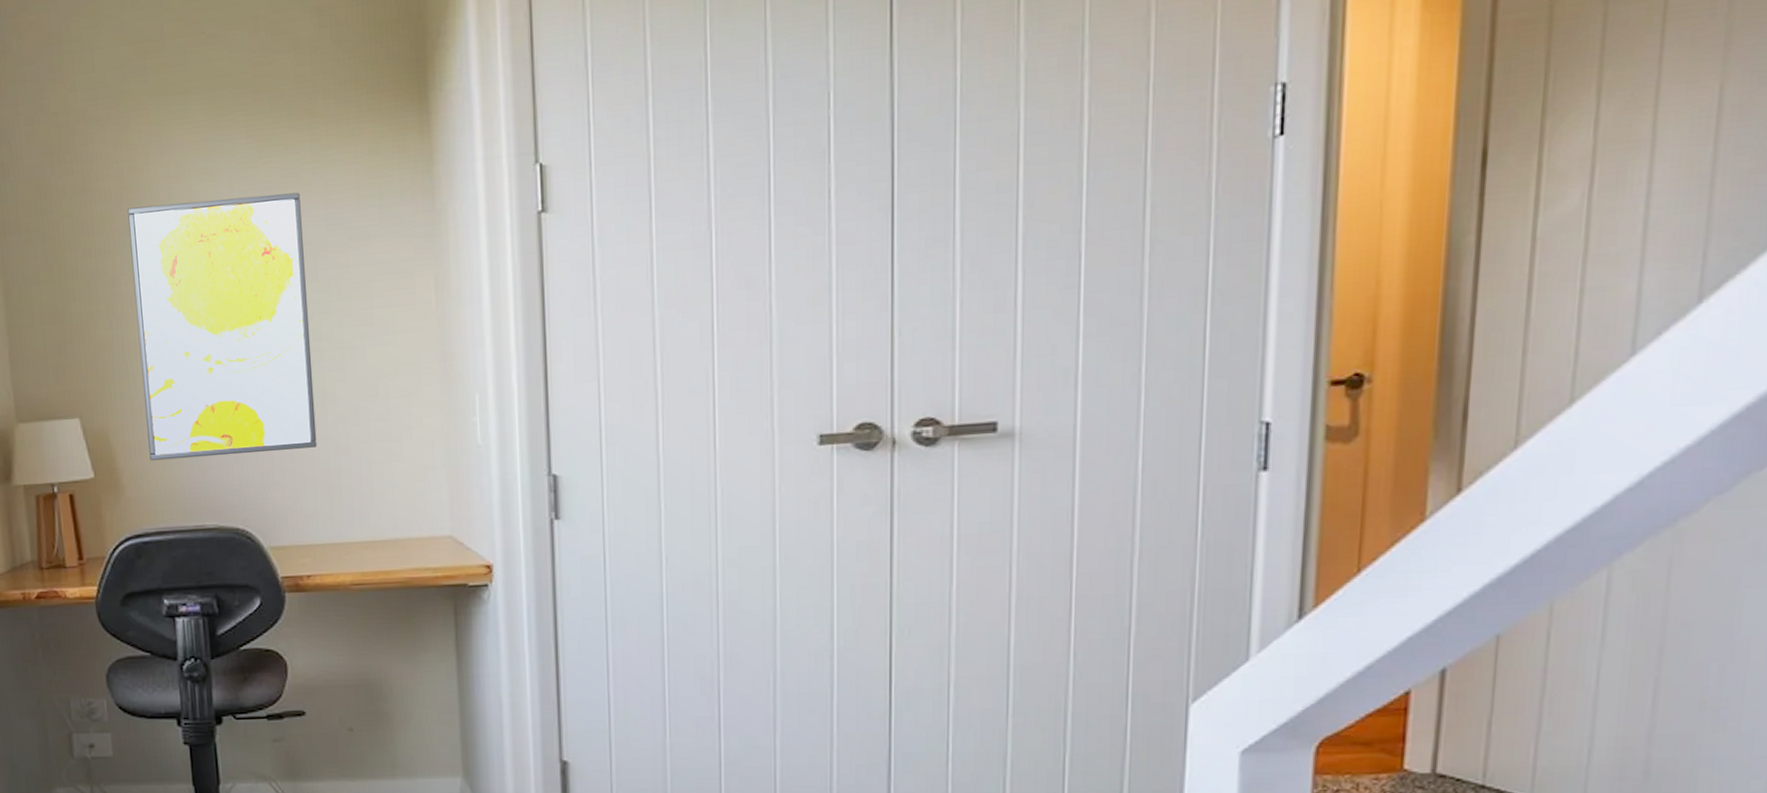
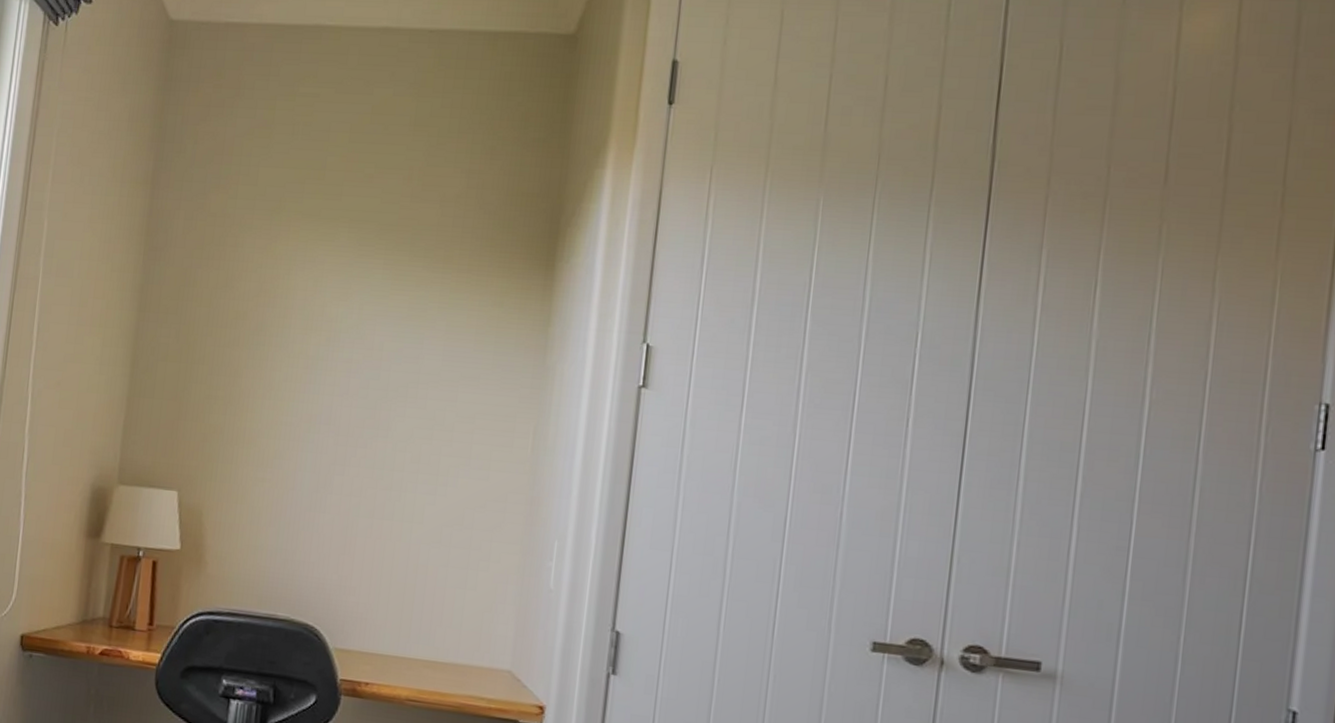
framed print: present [127,192,317,461] -> none [237,310,423,562]

